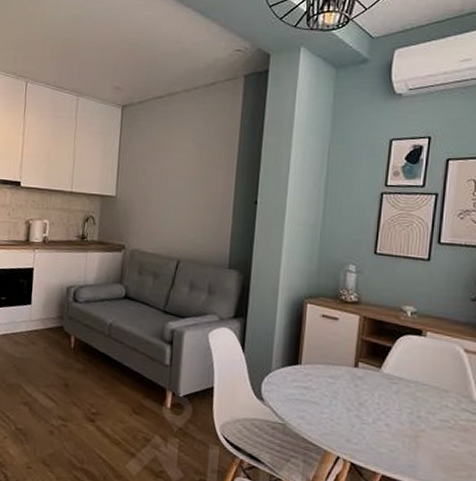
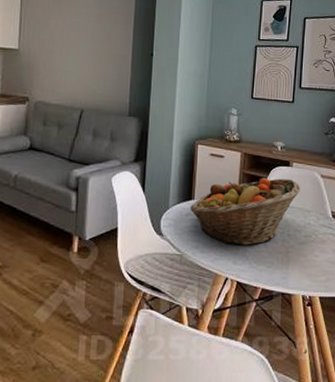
fruit basket: none [296,346,436,424] -> present [190,178,300,246]

